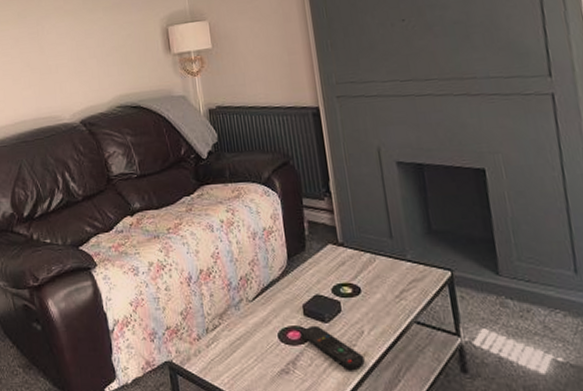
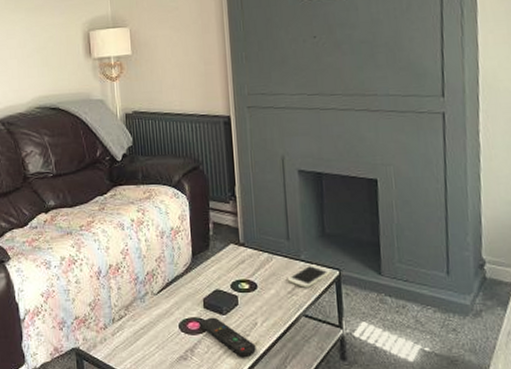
smartphone: none [394,265,441,291] -> present [288,264,330,288]

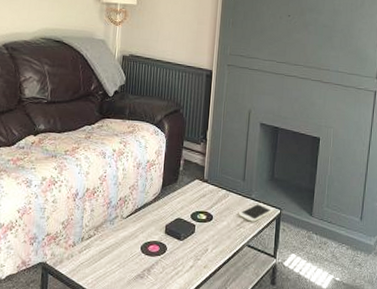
remote control: present [201,317,256,357] -> none [160,242,204,278]

